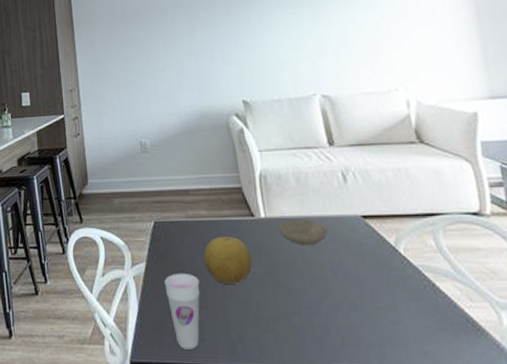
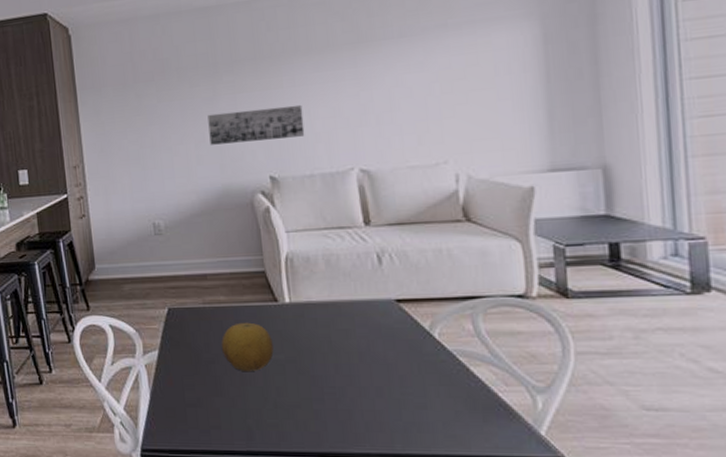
cup: present [164,273,200,350] -> none [178,360,217,436]
wall art: none [186,38,272,72] -> present [207,104,305,145]
bowl: present [278,221,328,245] -> none [303,305,358,330]

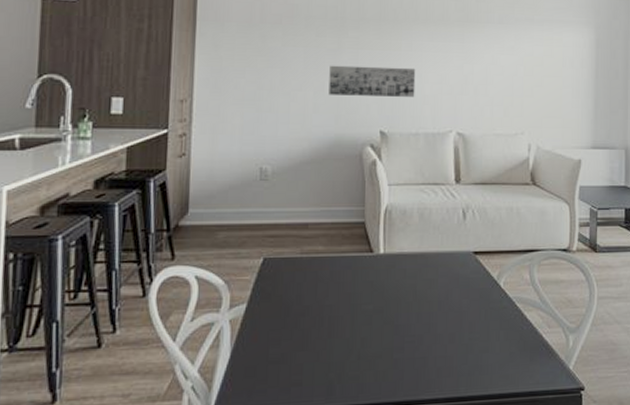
fruit: present [221,322,274,372] -> none [313,273,364,324]

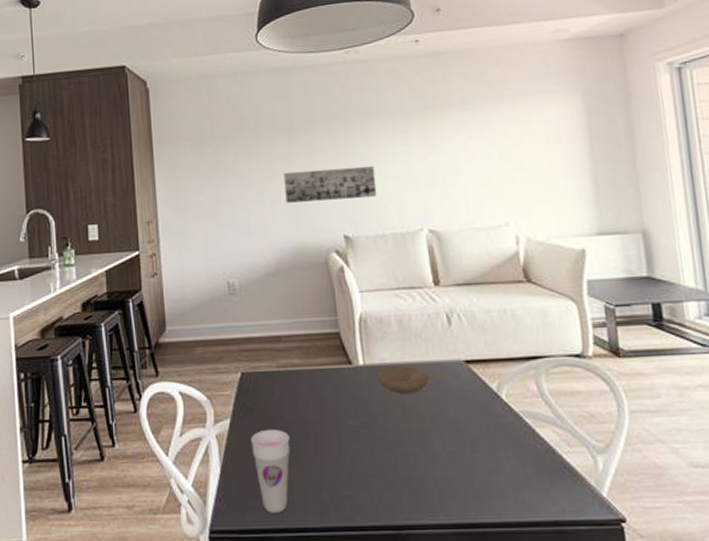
cup: none [265,313,305,396] -> present [251,429,291,513]
bowl: none [394,257,441,281] -> present [377,367,430,394]

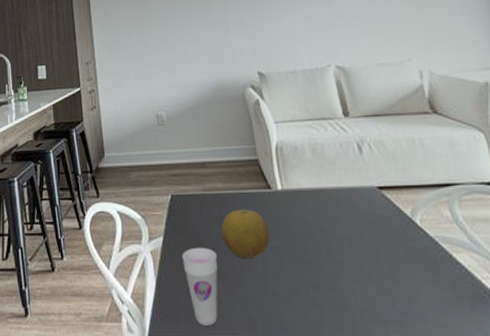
wall art: present [284,165,377,203] -> none [202,9,286,44]
fruit: none [295,386,348,440] -> present [220,209,270,259]
bowl: present [377,367,430,394] -> none [294,192,345,217]

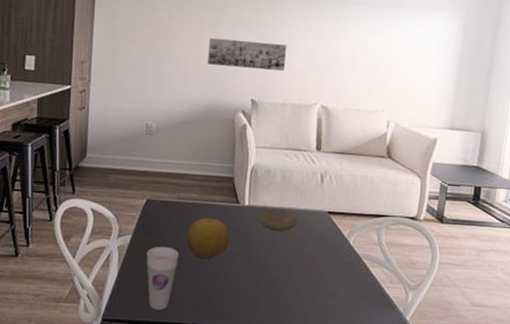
wall art: none [202,9,286,44] -> present [207,37,287,71]
bowl: none [294,192,345,217] -> present [257,210,298,232]

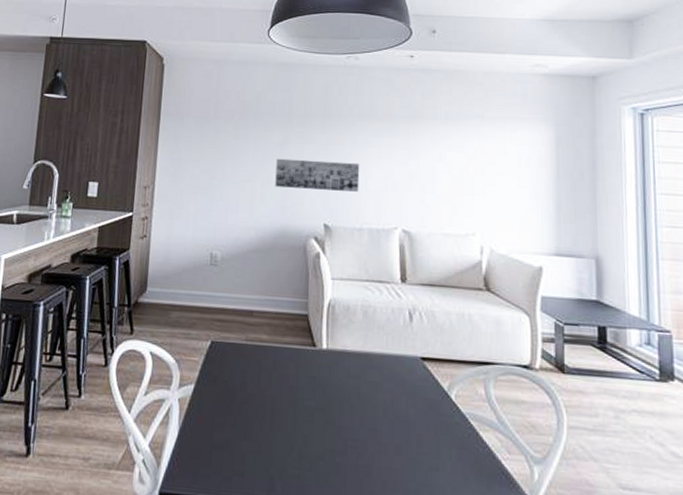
cup: present [146,246,179,310] -> none [210,399,248,484]
fruit: present [186,218,229,259] -> none [256,364,306,417]
bowl: present [257,210,298,232] -> none [337,355,386,382]

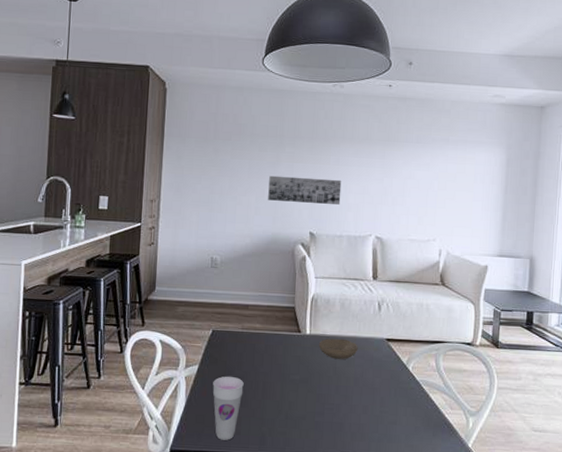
cup: none [210,399,248,484] -> present [212,376,244,440]
bowl: none [337,355,386,382] -> present [318,339,358,359]

